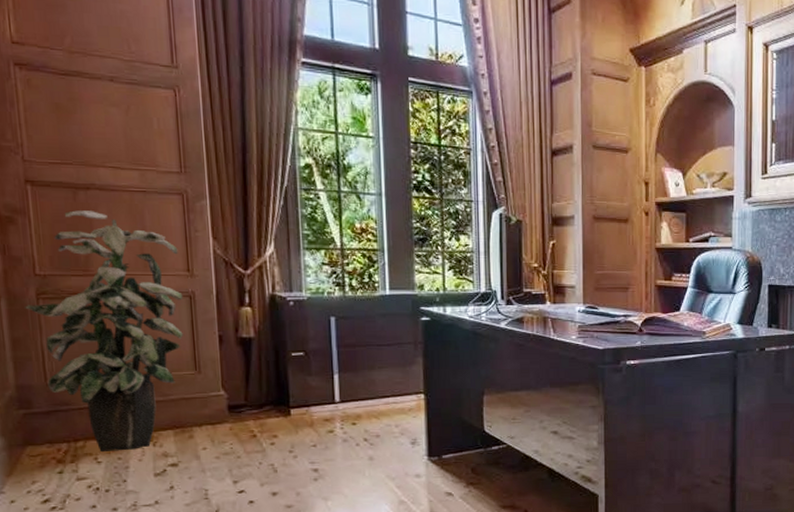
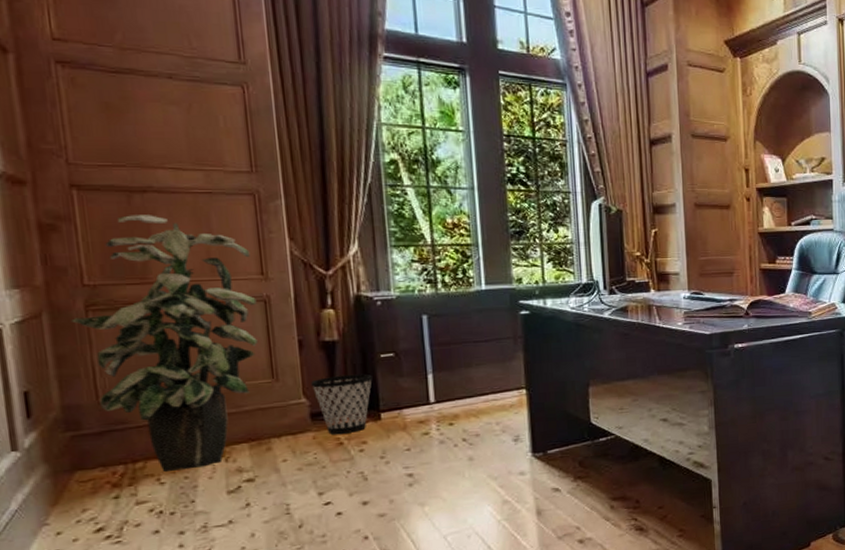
wastebasket: none [229,370,284,426] -> present [311,373,373,434]

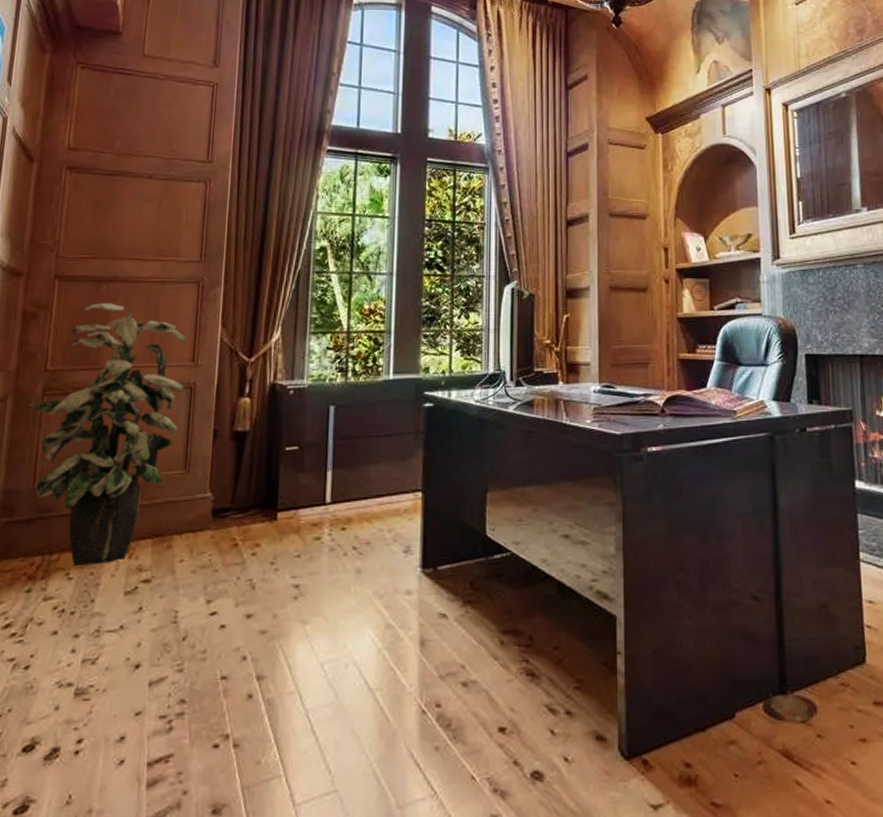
wastebasket: present [311,373,373,434] -> none [218,468,275,534]

